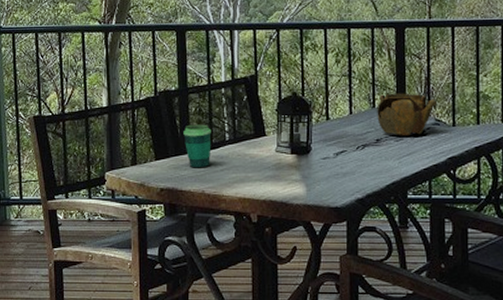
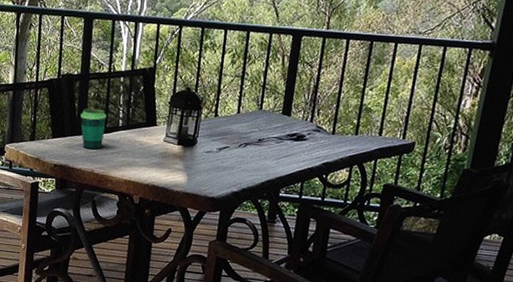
teapot: present [377,93,438,135] -> none [262,97,322,139]

